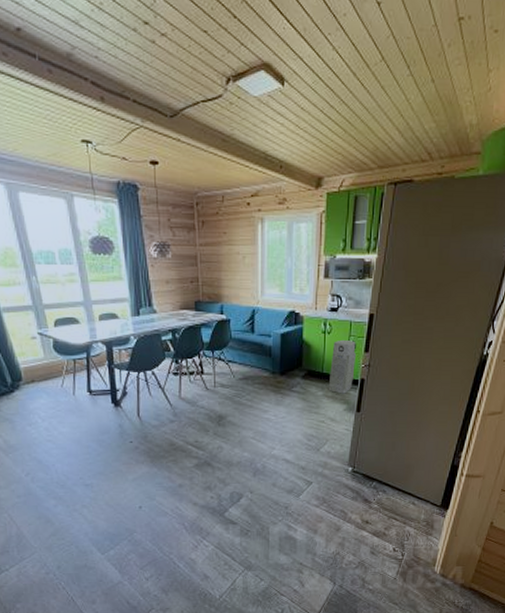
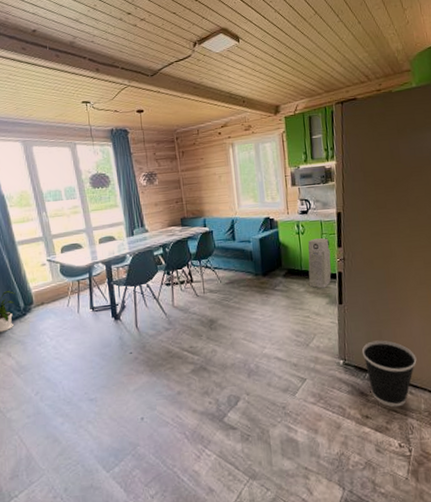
wastebasket: none [372,451,425,516] -> present [361,340,417,408]

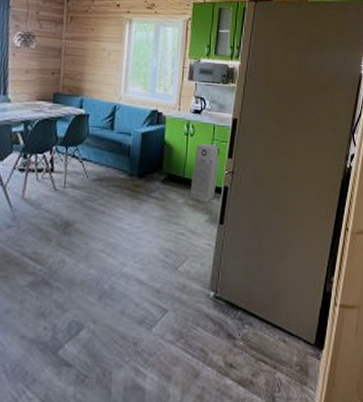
wastebasket: present [361,340,417,408] -> none [236,273,296,357]

